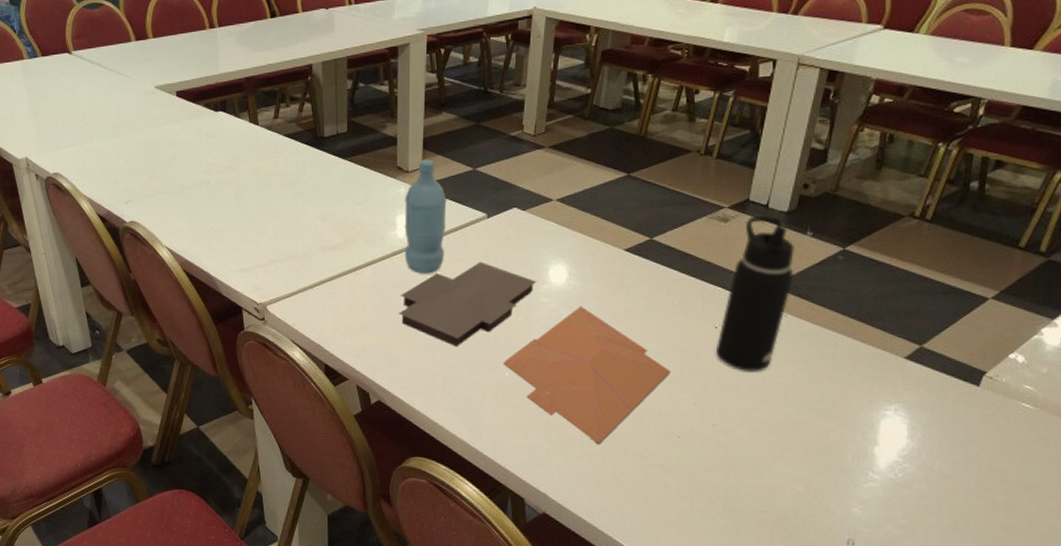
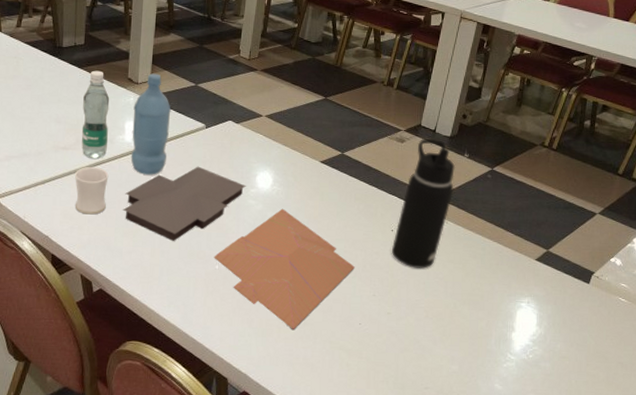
mug: none [345,267,381,320] -> present [75,166,109,215]
bottle: none [349,160,378,258] -> present [81,70,110,159]

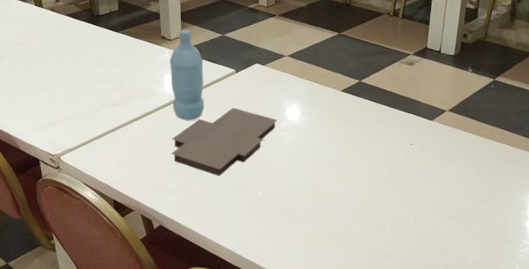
mug: present [75,166,109,215] -> none [125,118,156,162]
bottle: present [81,70,110,159] -> none [124,32,151,111]
papers: present [214,208,355,329] -> none [256,136,382,241]
water bottle: present [392,138,456,269] -> none [413,58,462,175]

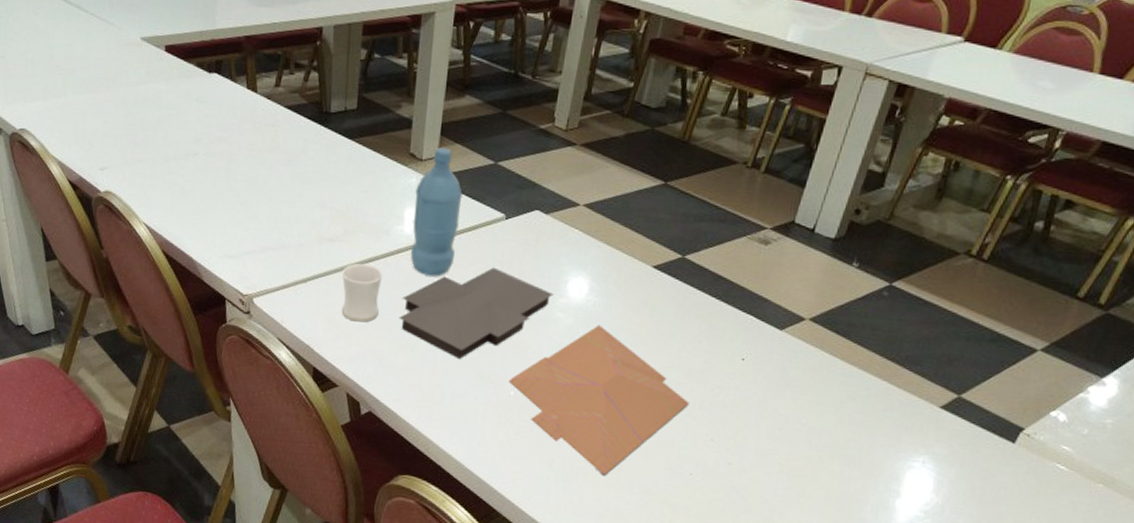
mug: none [125,118,156,162] -> present [341,263,383,322]
papers: none [256,136,382,241] -> present [508,324,689,475]

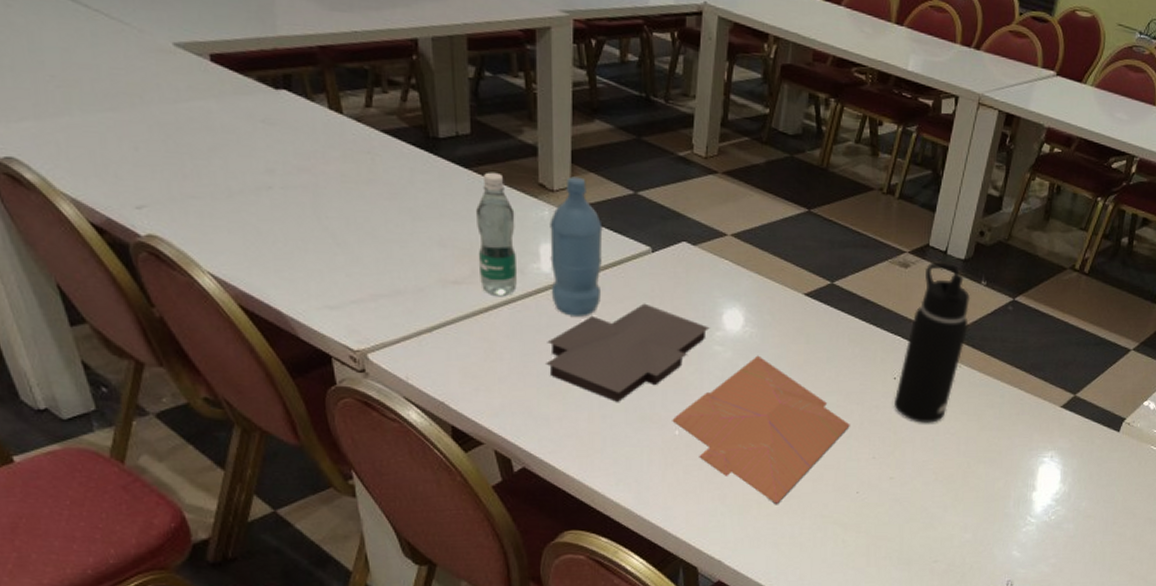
mug: present [341,263,383,322] -> none [474,306,522,372]
bottle: none [351,142,387,254] -> present [476,172,517,296]
water bottle: none [740,240,839,410] -> present [895,262,971,423]

